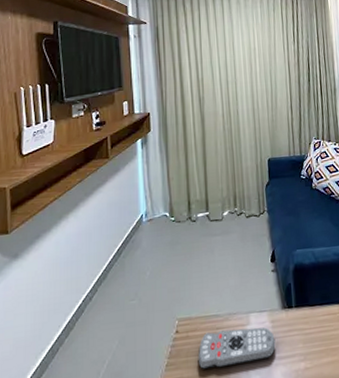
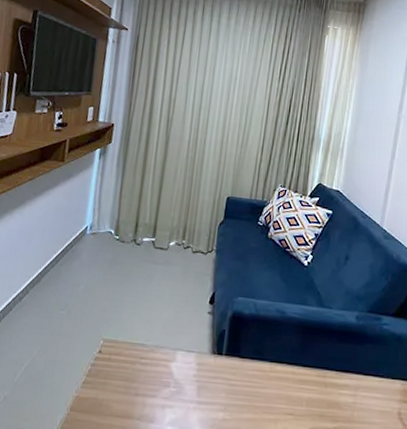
remote control: present [198,327,276,370] -> none [115,360,198,400]

